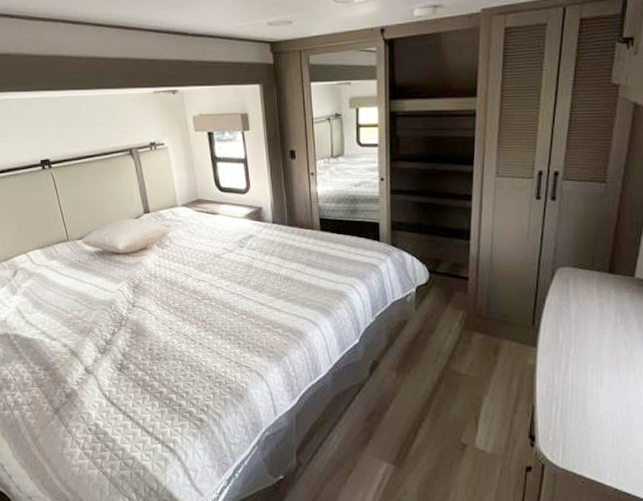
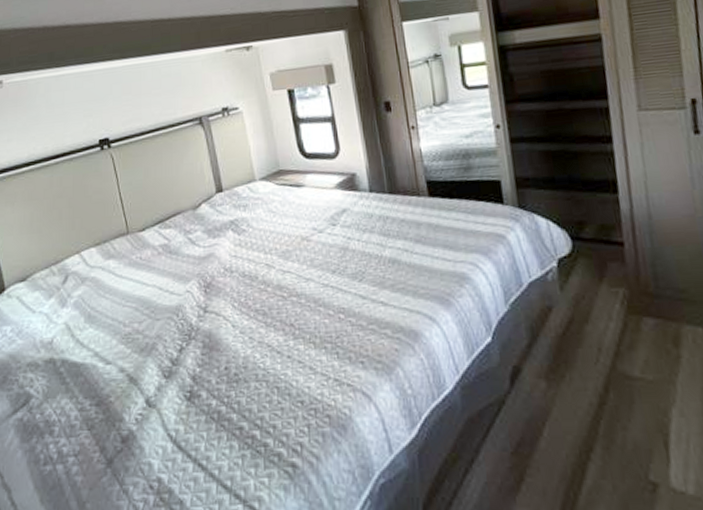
pillow: present [81,219,171,254] -> none [143,199,249,246]

